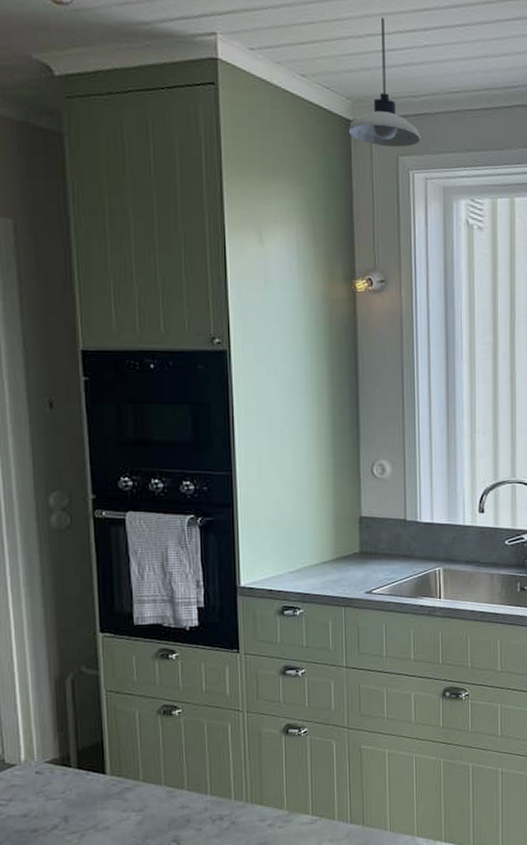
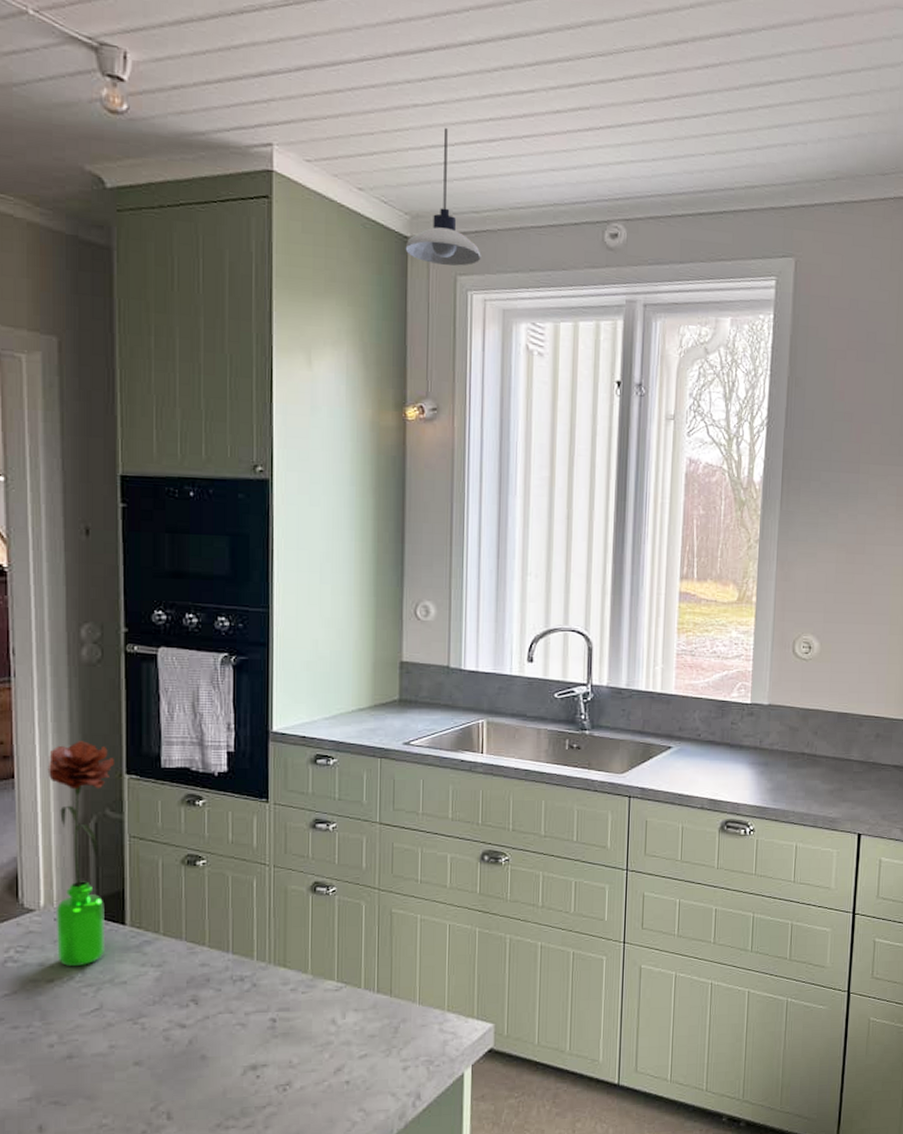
flower: none [22,603,88,816] -> present [47,741,114,966]

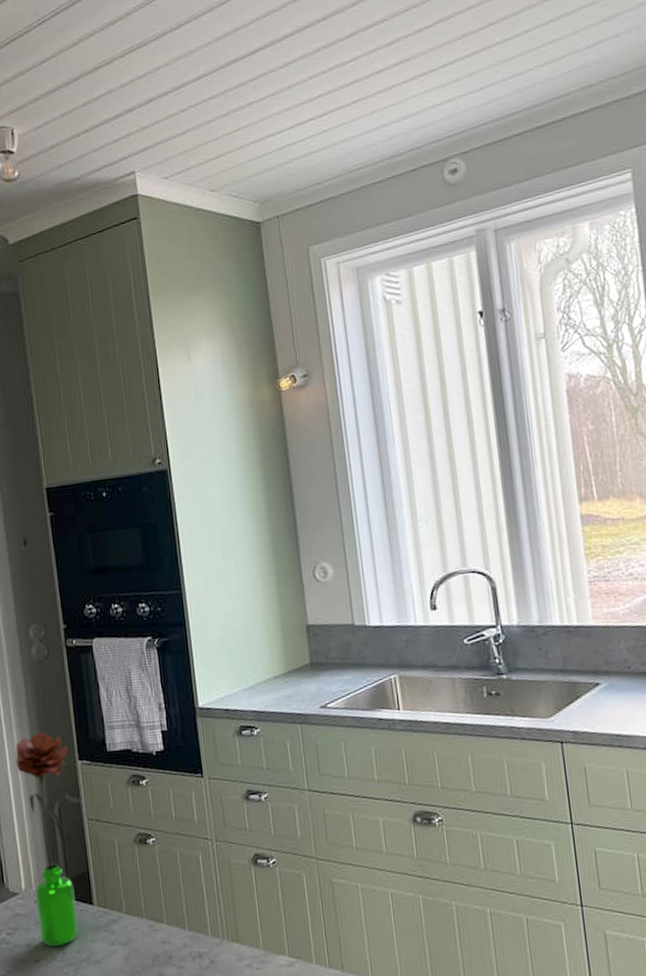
pendant light: present [405,128,481,266] -> none [258,116,329,241]

